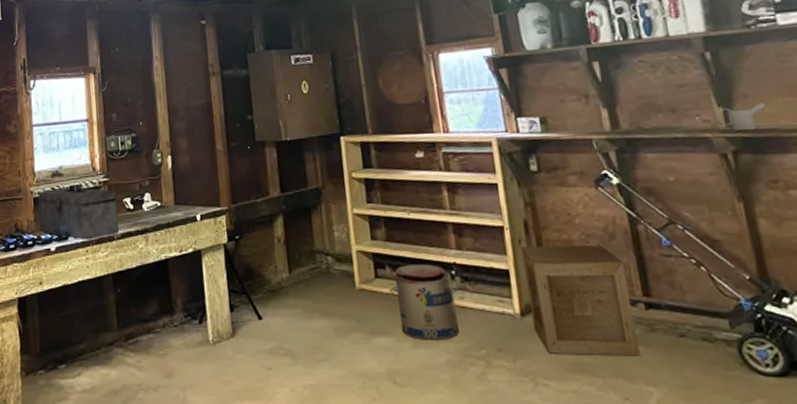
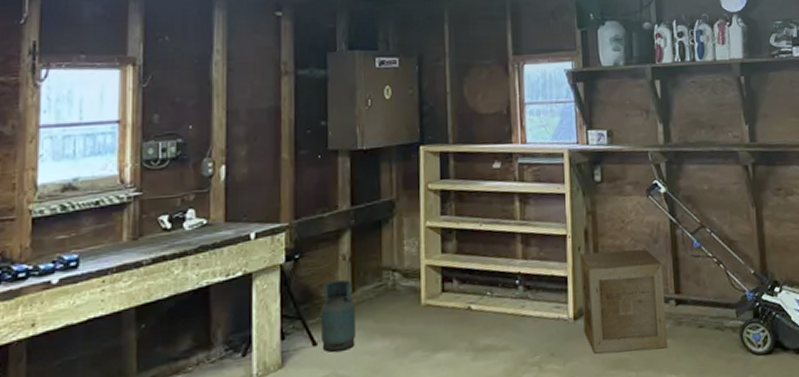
toolbox: present [38,184,120,240] -> none [36,200,151,268]
gas cylinder: none [262,261,297,326] -> present [321,280,355,352]
paint can: present [389,264,459,340] -> none [455,275,521,352]
watering can: present [714,101,767,132] -> none [742,121,779,146]

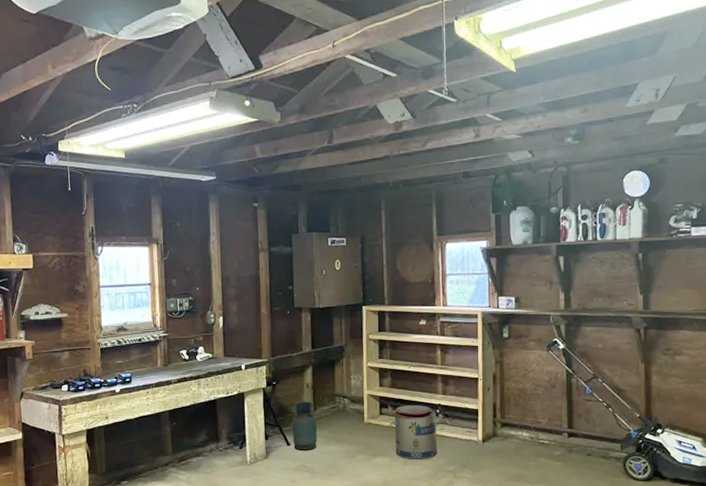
paint can: none [455,275,521,352] -> present [389,405,441,460]
wooden crate: present [579,249,668,354] -> none [488,392,560,469]

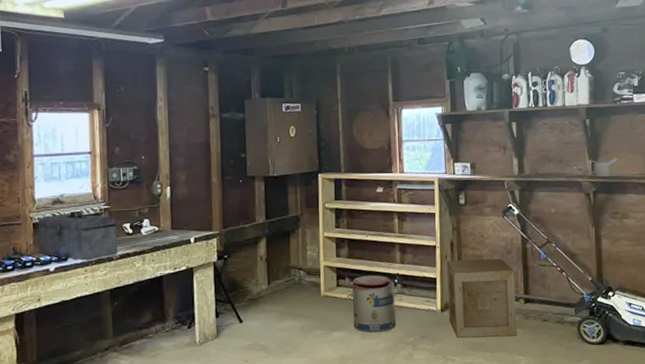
toolbox: none [104,338,176,384] -> present [37,211,118,261]
gas cylinder: present [292,402,317,451] -> none [245,275,271,328]
wooden crate: none [488,392,560,469] -> present [446,258,517,338]
watering can: none [637,292,673,313] -> present [586,157,618,178]

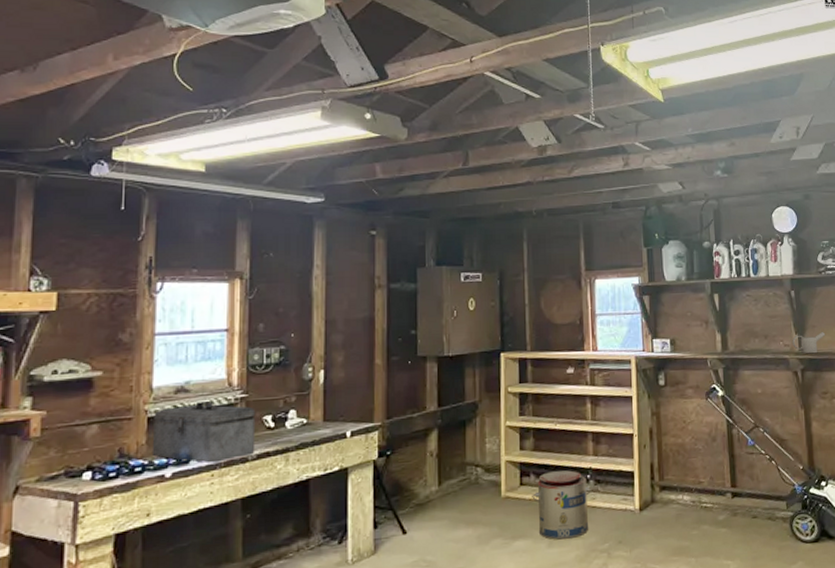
wooden crate: present [446,258,517,338] -> none [645,447,725,542]

